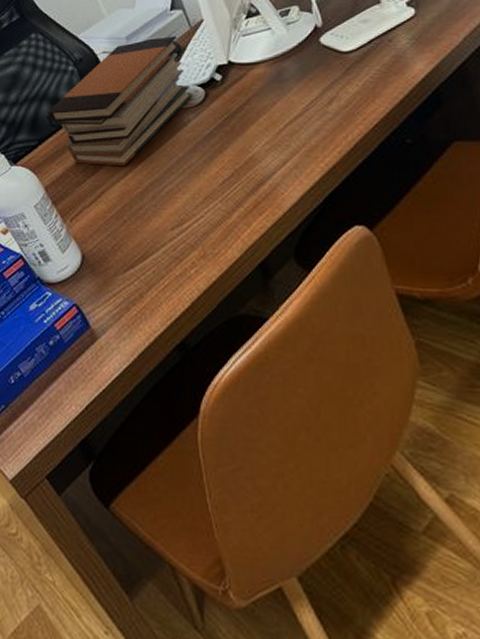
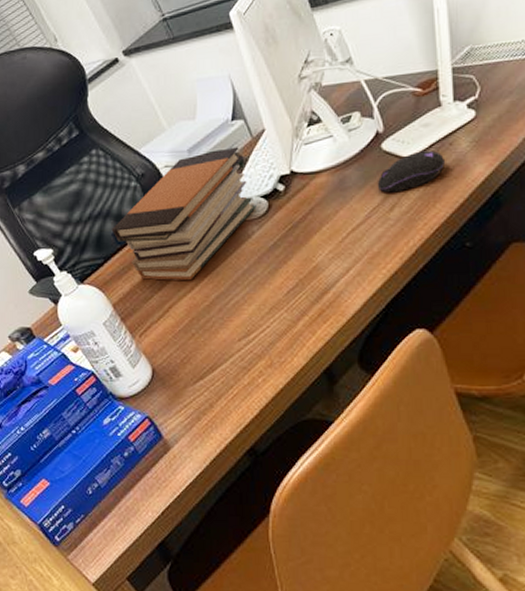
computer mouse: none [315,46,384,87] -> present [377,150,445,193]

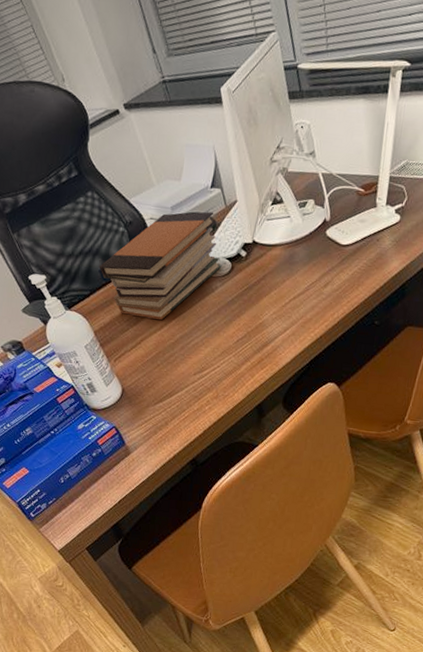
computer mouse: present [377,150,445,193] -> none [317,241,371,273]

